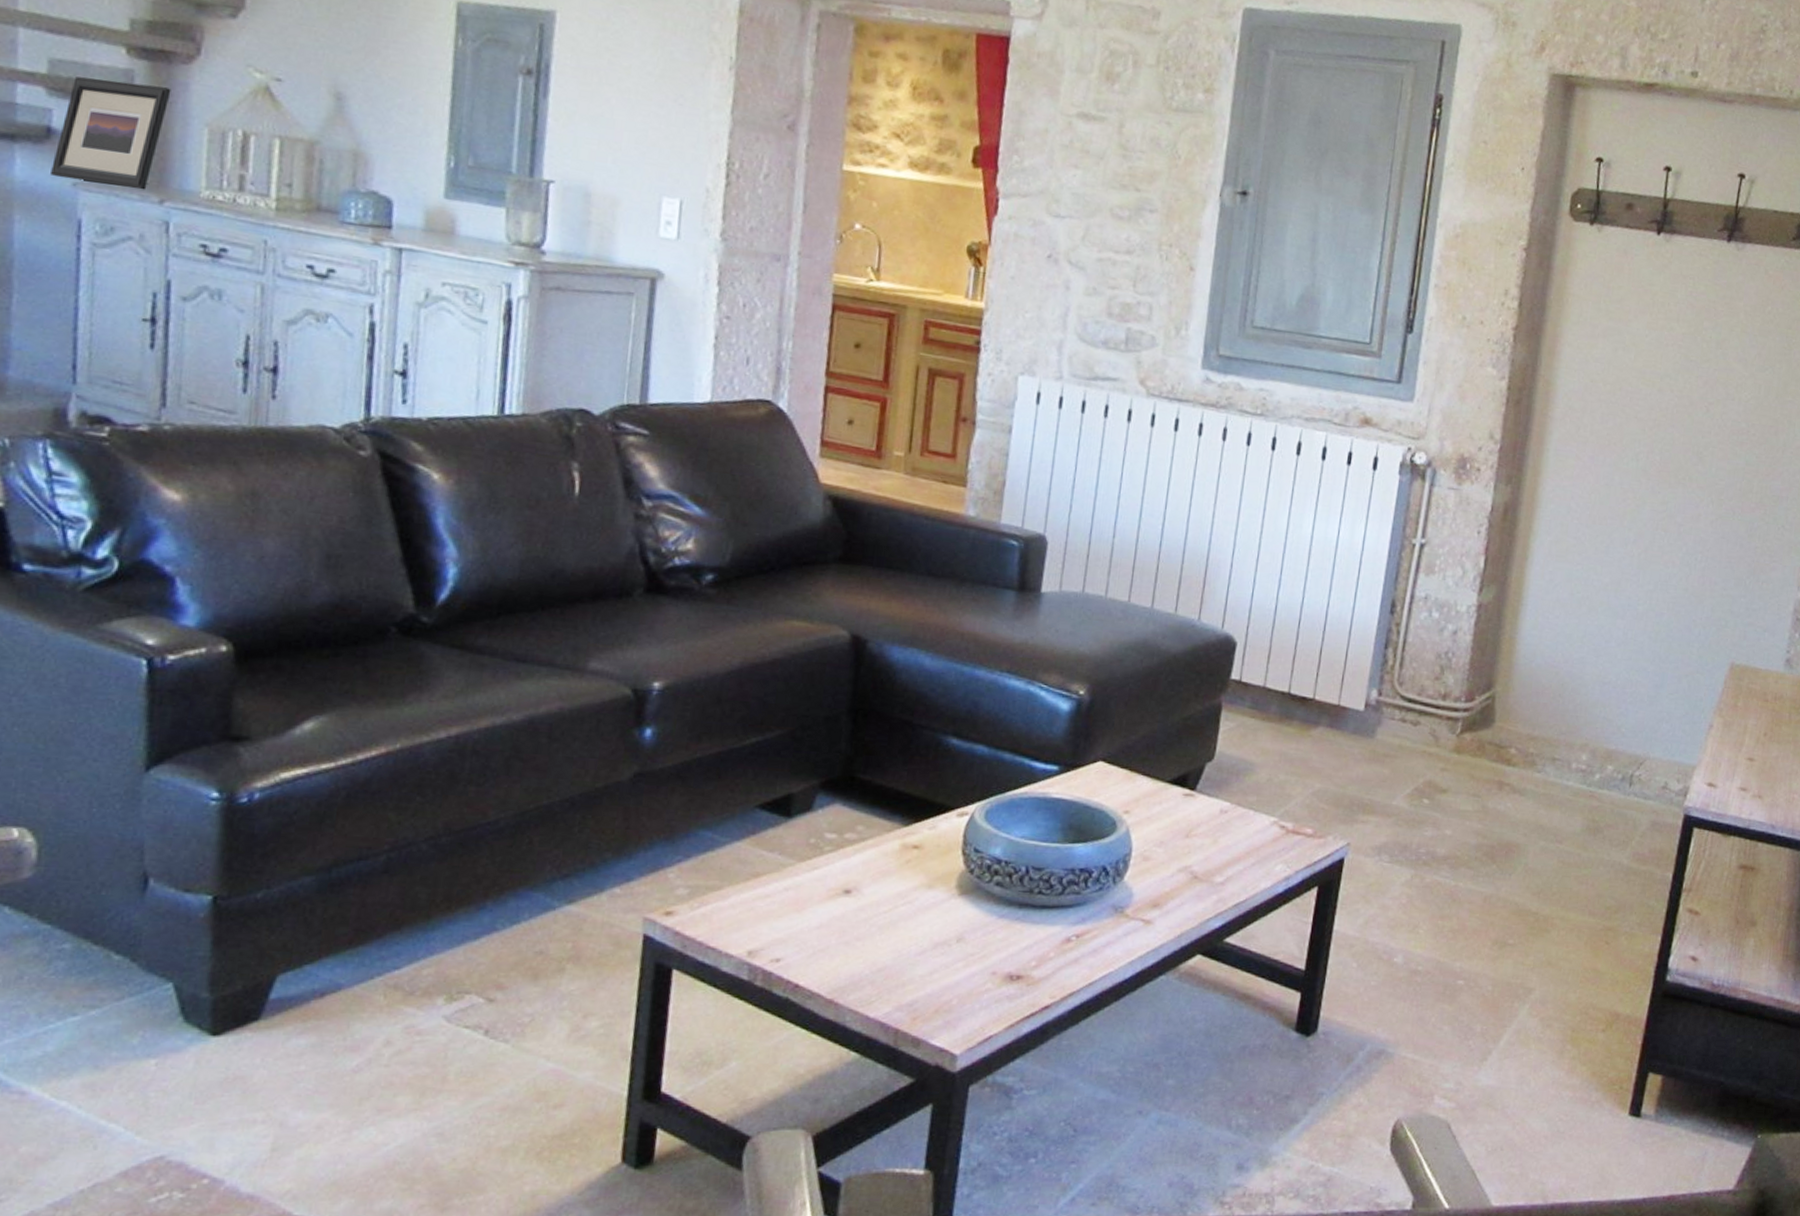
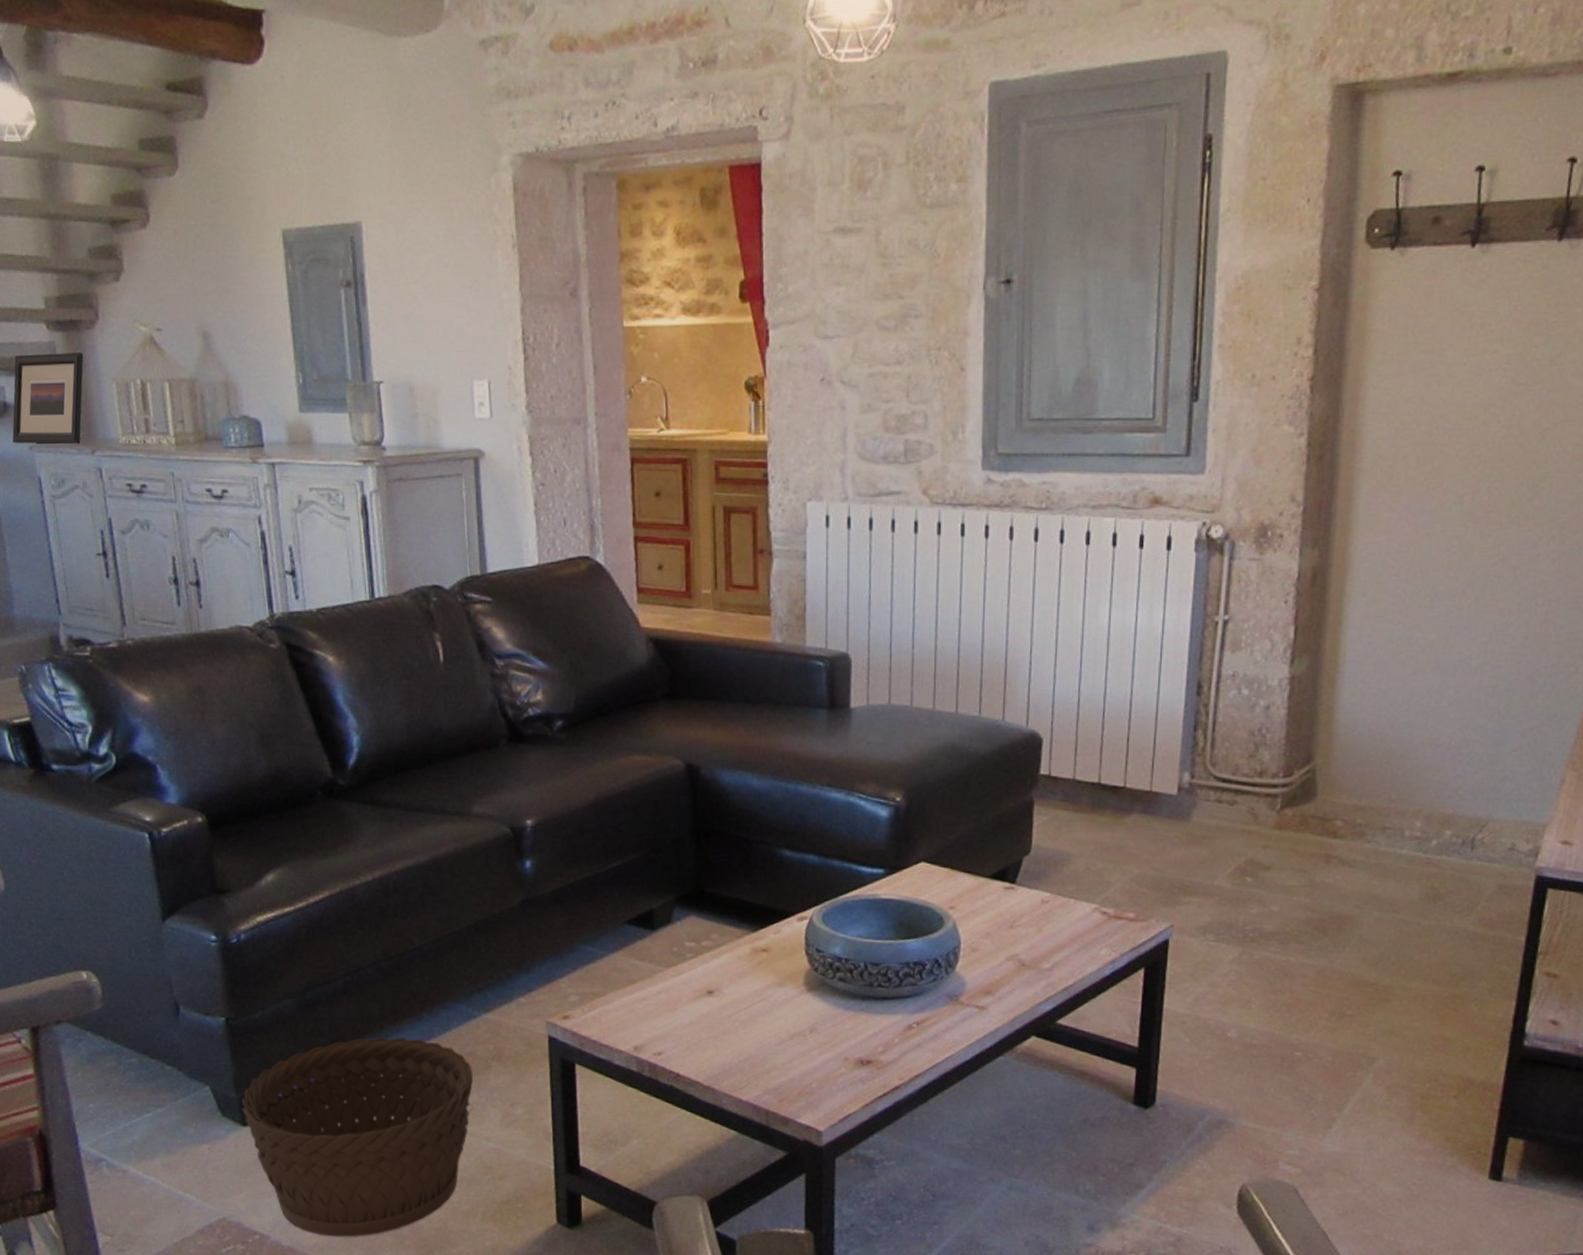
basket: none [214,928,540,1181] -> present [241,1037,473,1237]

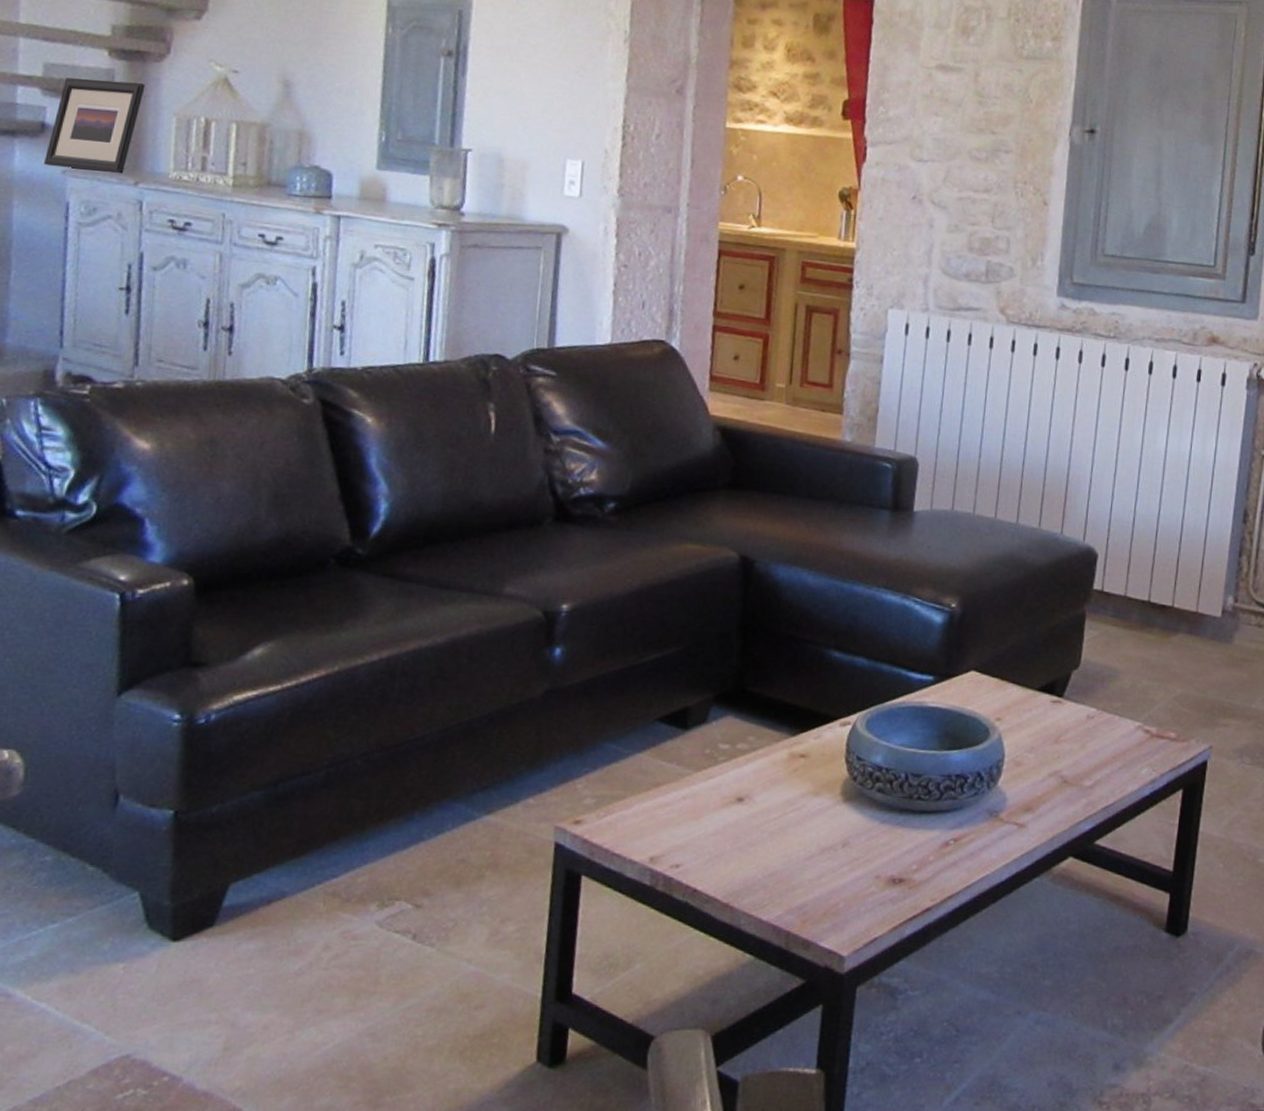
basket: present [241,1037,473,1237] -> none [175,839,462,1079]

